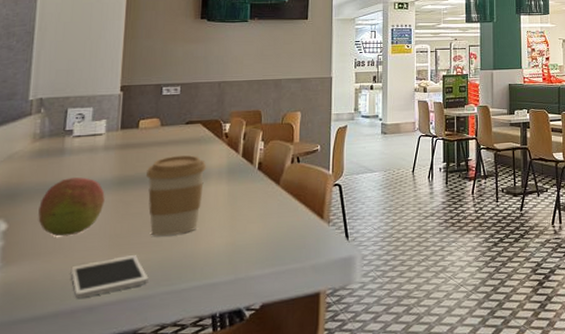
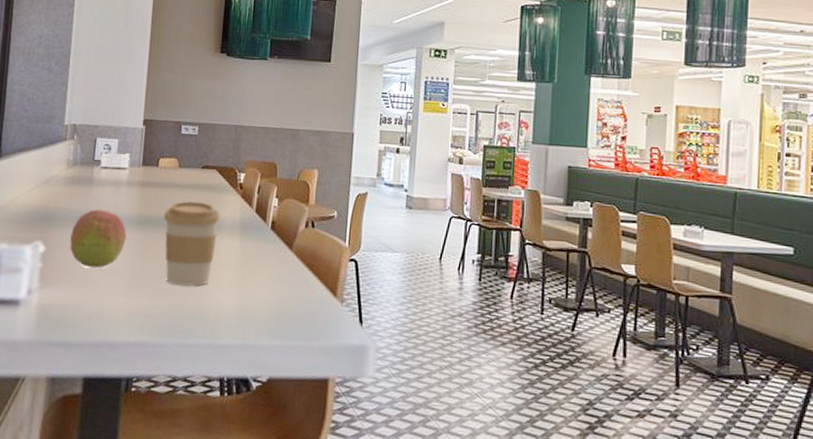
cell phone: present [70,255,149,299] -> none [96,298,163,333]

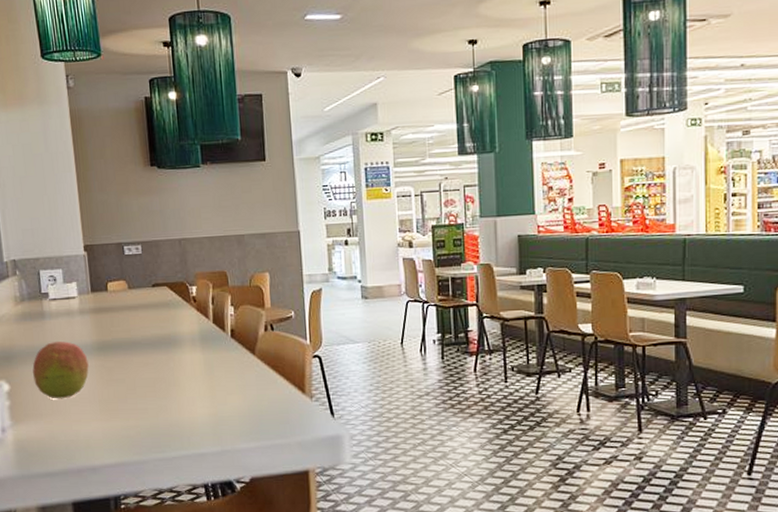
coffee cup: present [163,201,221,286] -> none [122,320,180,404]

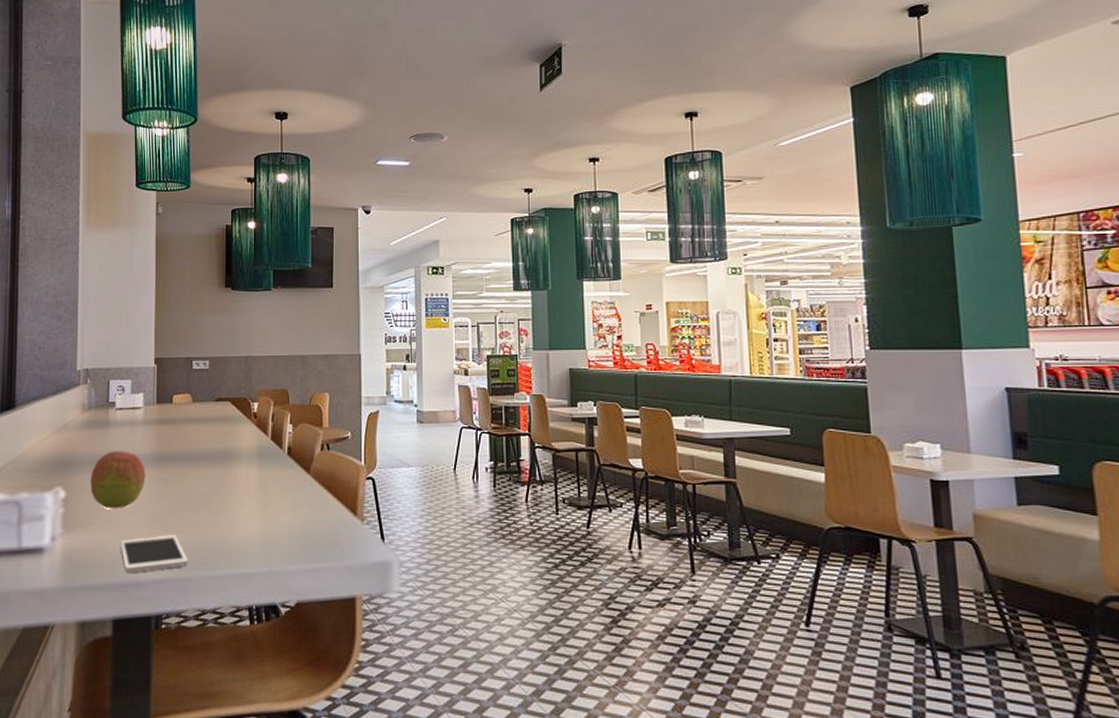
cell phone: none [70,421,141,459] -> present [120,535,188,573]

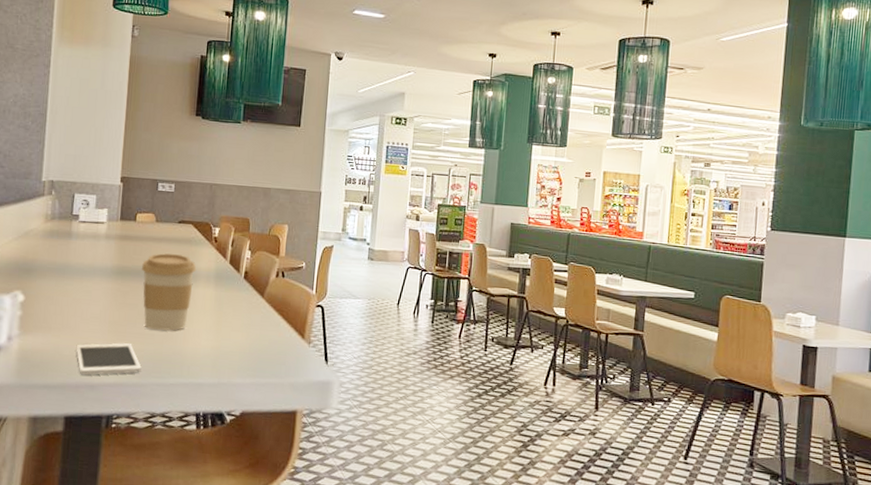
fruit: present [90,451,146,509] -> none [49,261,106,316]
coffee cup: none [181,435,238,519] -> present [141,253,197,331]

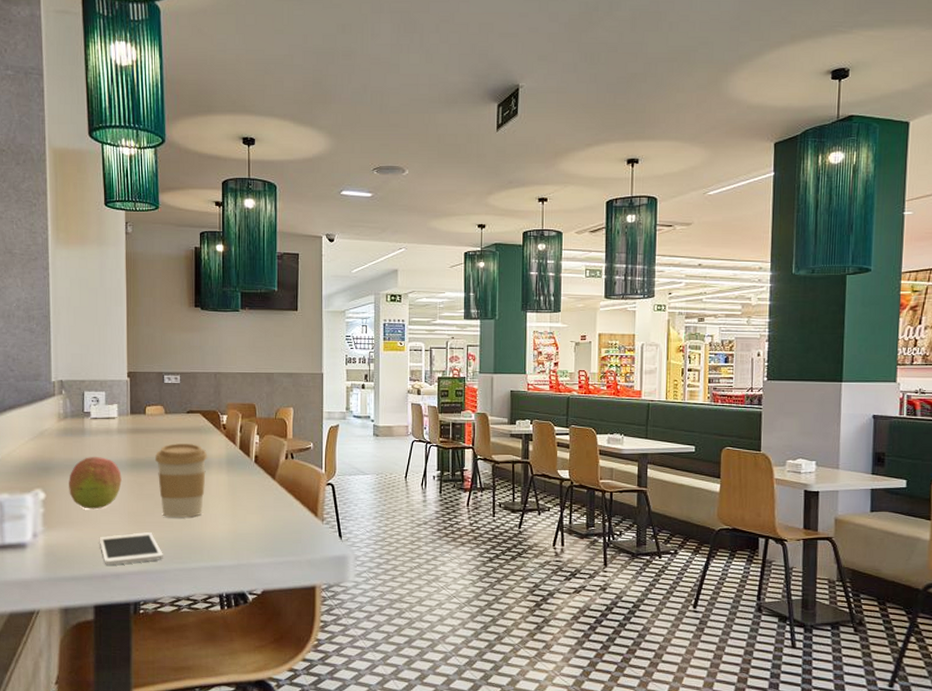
fruit: none [49,261,106,316] -> present [69,457,122,510]

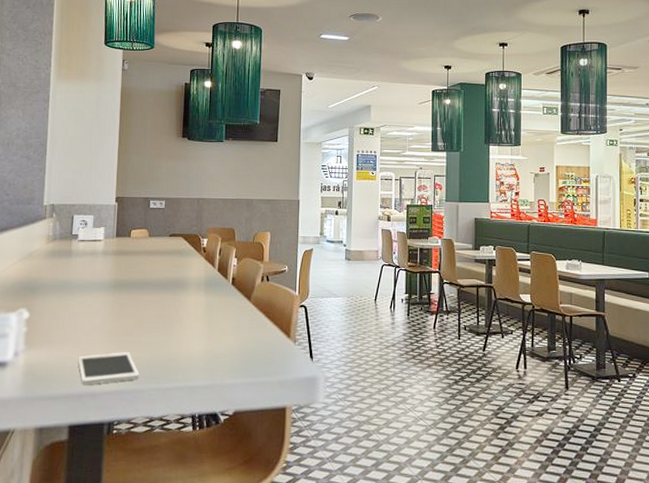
fruit: present [69,457,122,510] -> none [52,277,104,329]
coffee cup: present [154,443,208,518] -> none [136,265,188,338]

